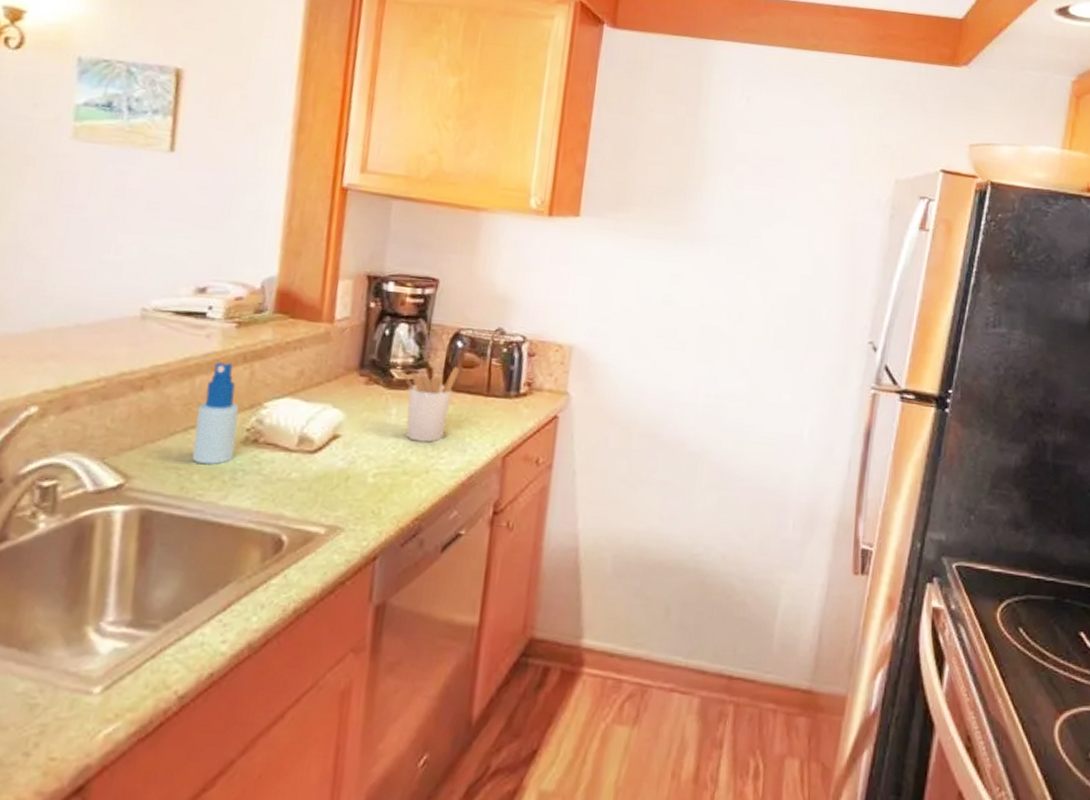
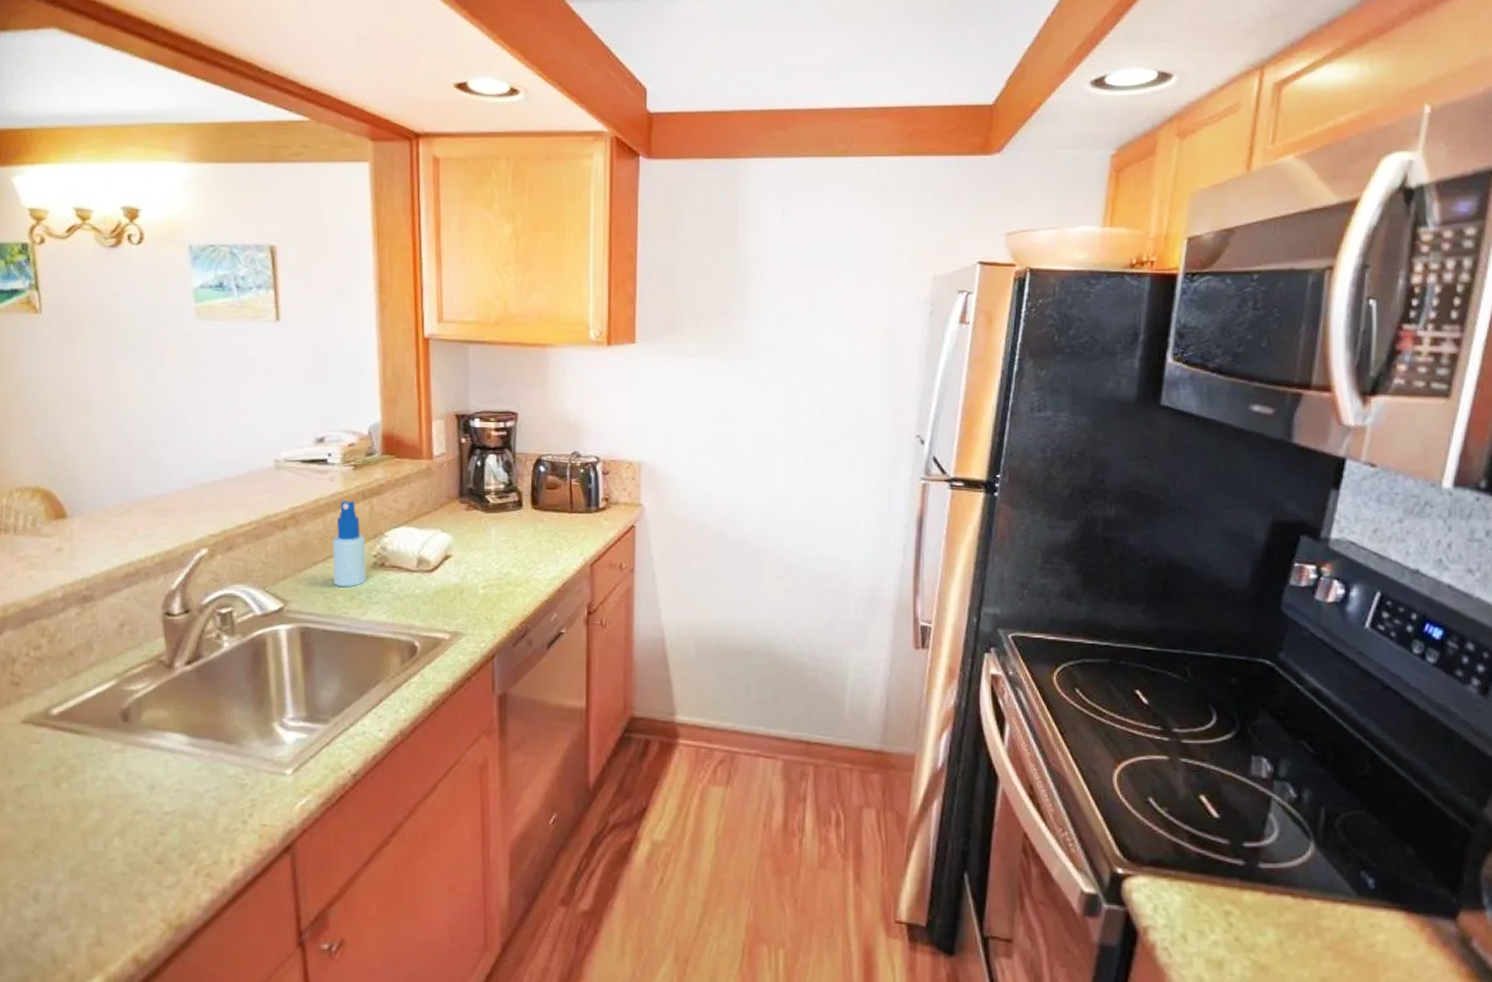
utensil holder: present [402,367,460,443] -> none [496,489,545,556]

